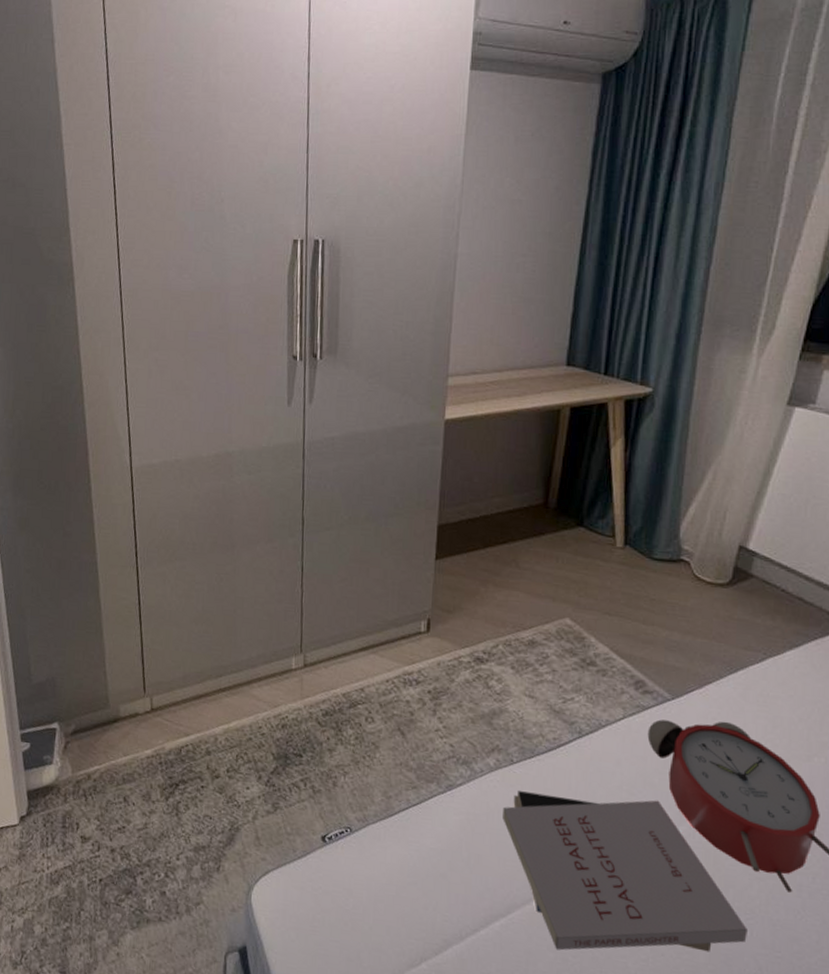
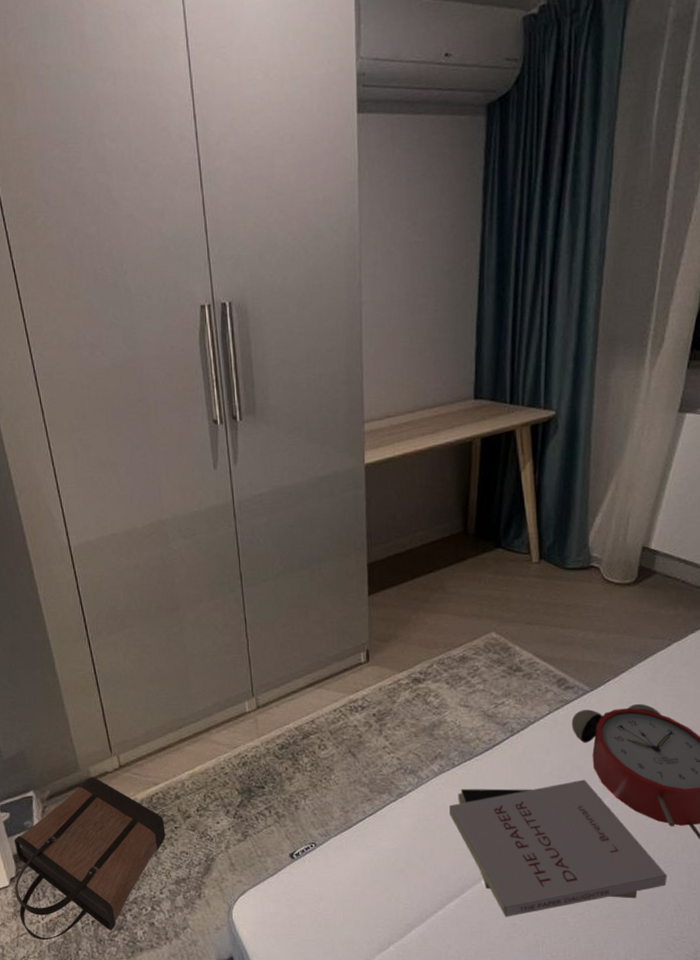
shopping bag: none [23,717,191,894] -> present [14,777,166,941]

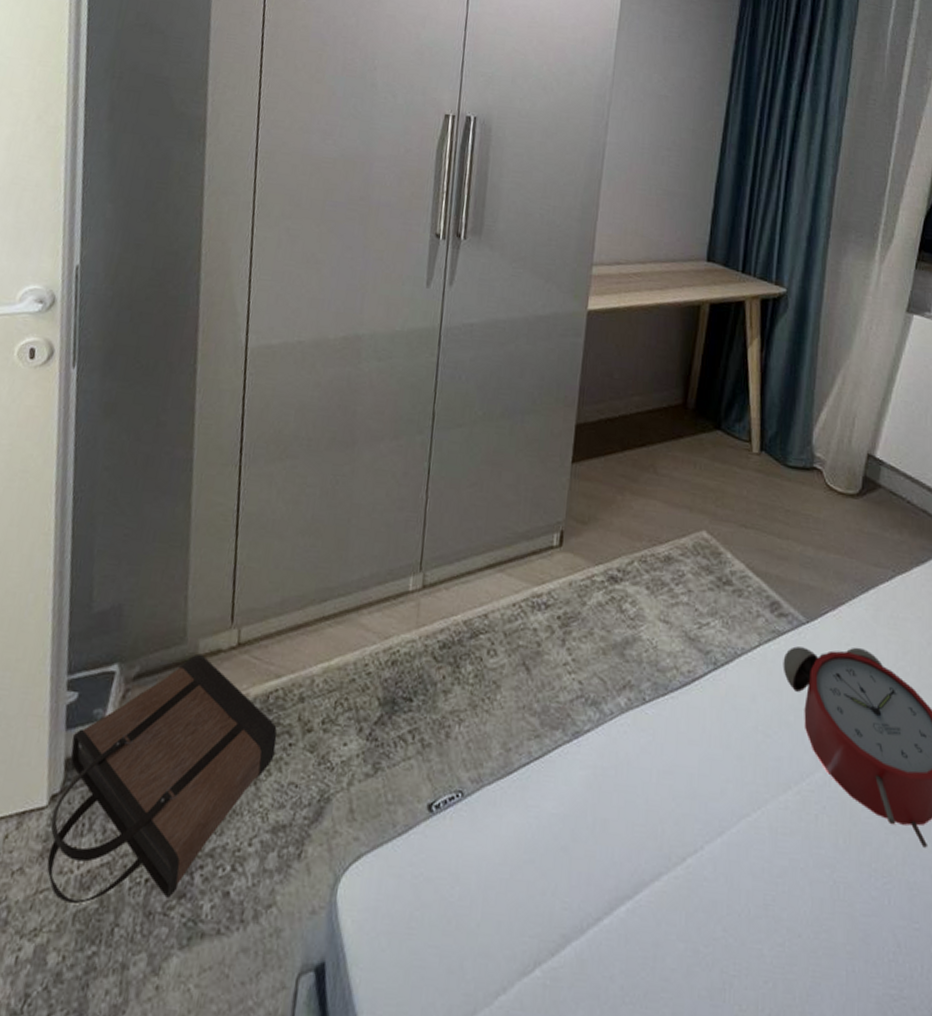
books: present [449,779,667,917] -> none [632,736,885,939]

